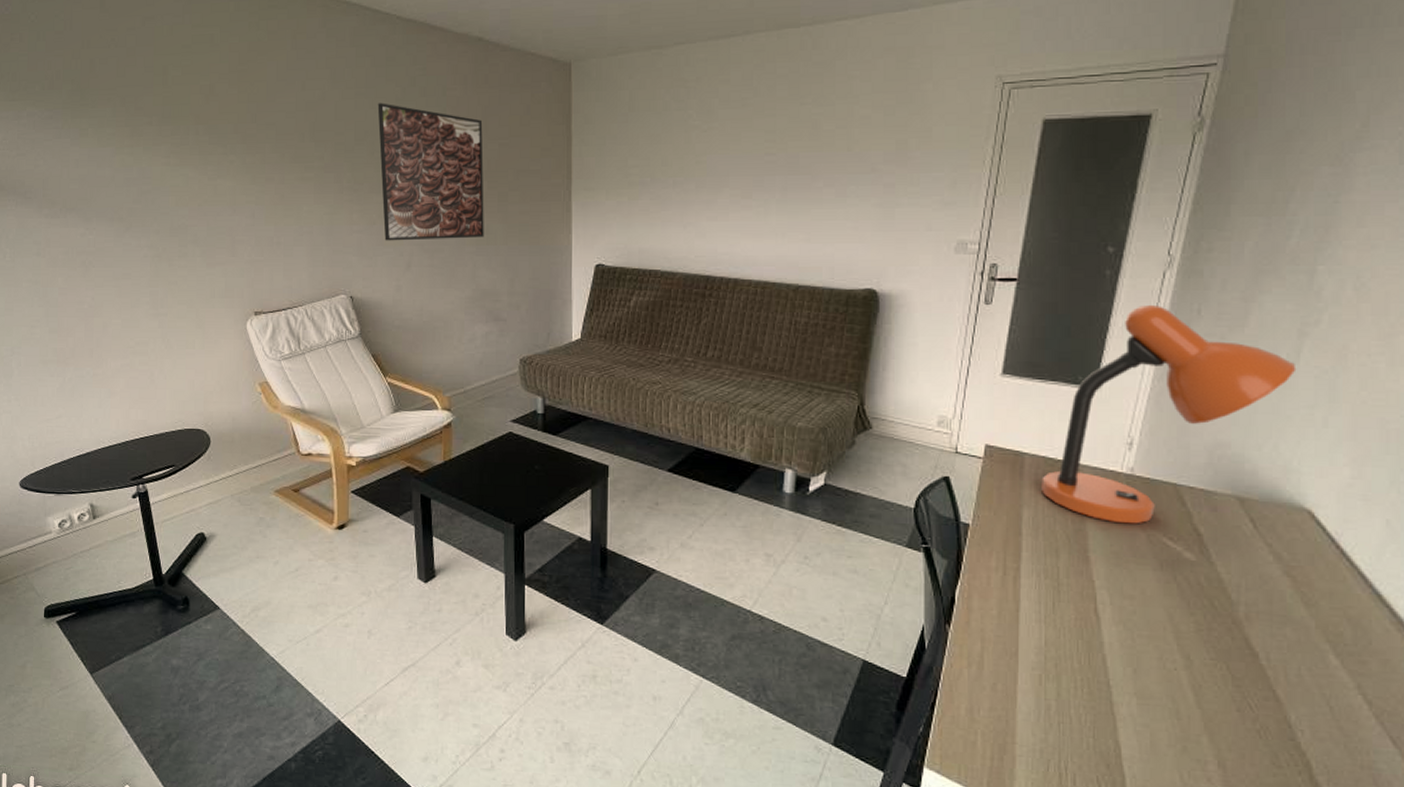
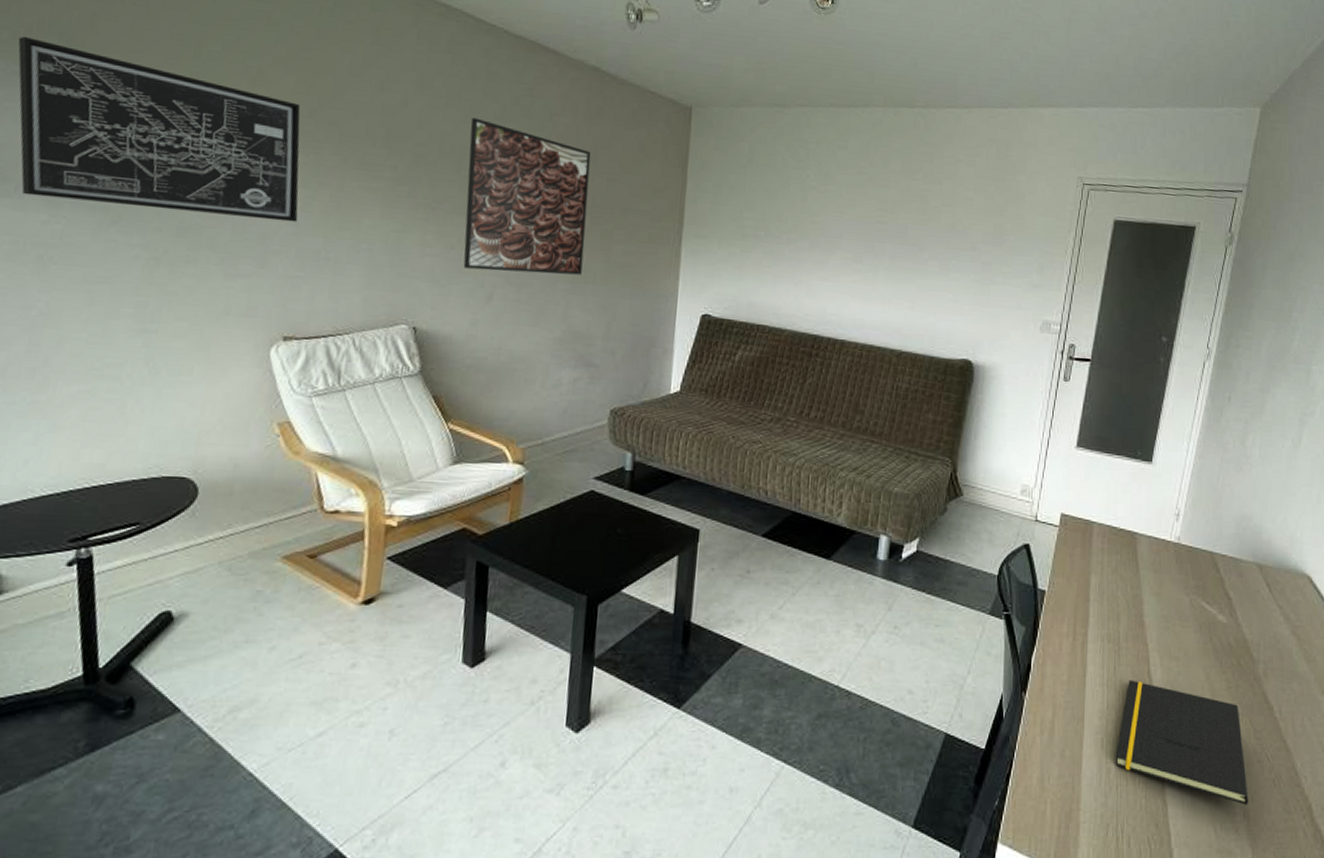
wall art: none [46,86,254,215] -> present [18,36,301,222]
desk lamp: present [1040,304,1297,524] -> none [1105,390,1299,590]
notepad: none [1056,617,1225,755] -> present [1115,680,1248,805]

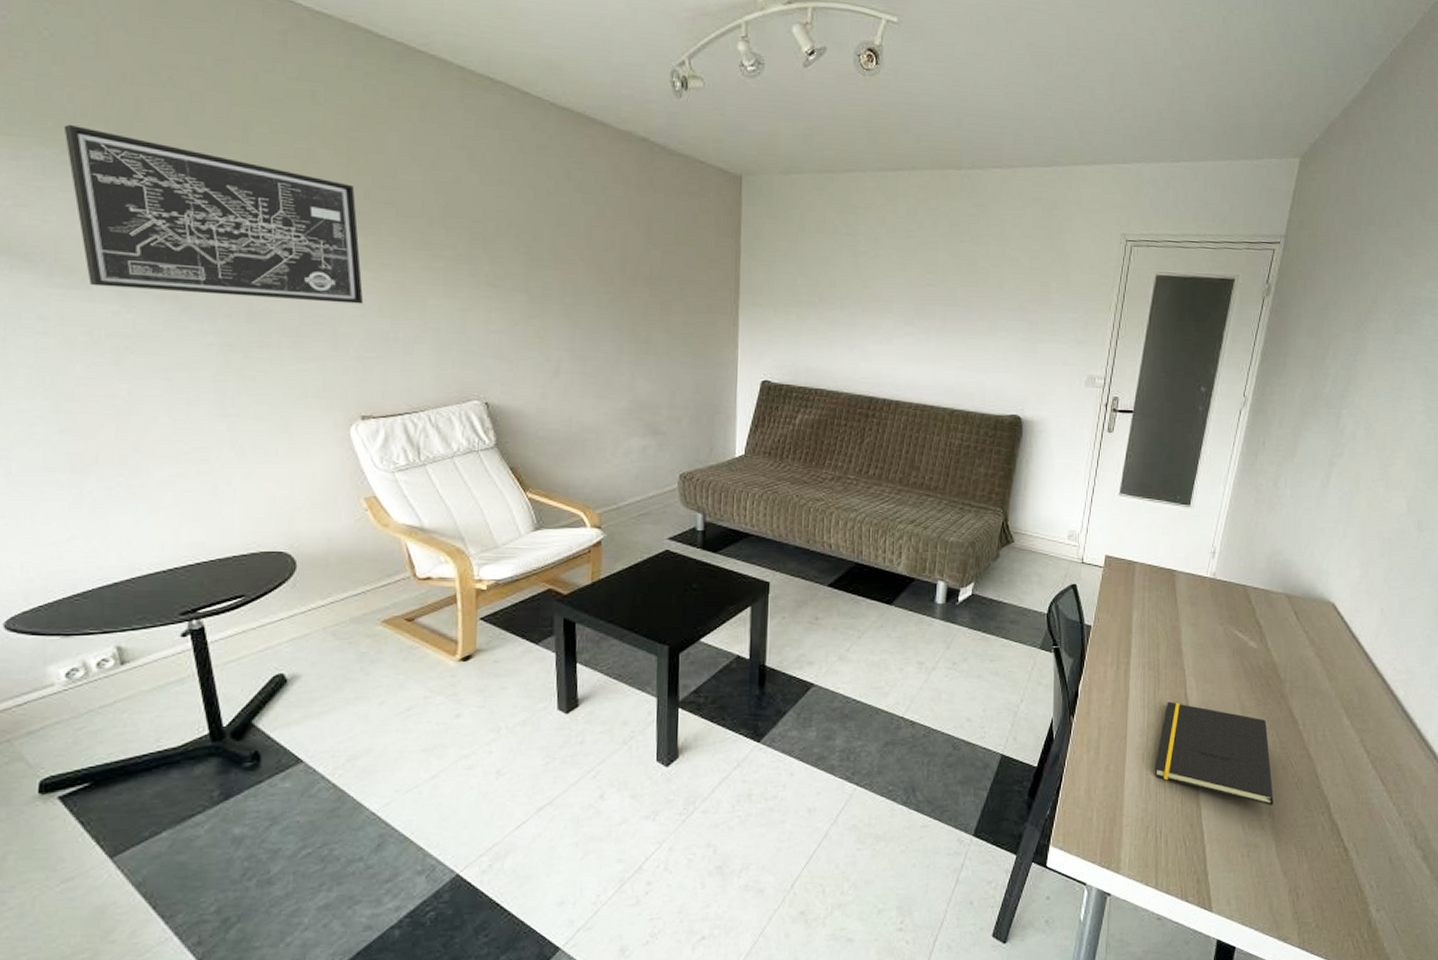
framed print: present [463,117,592,275] -> none [524,193,646,347]

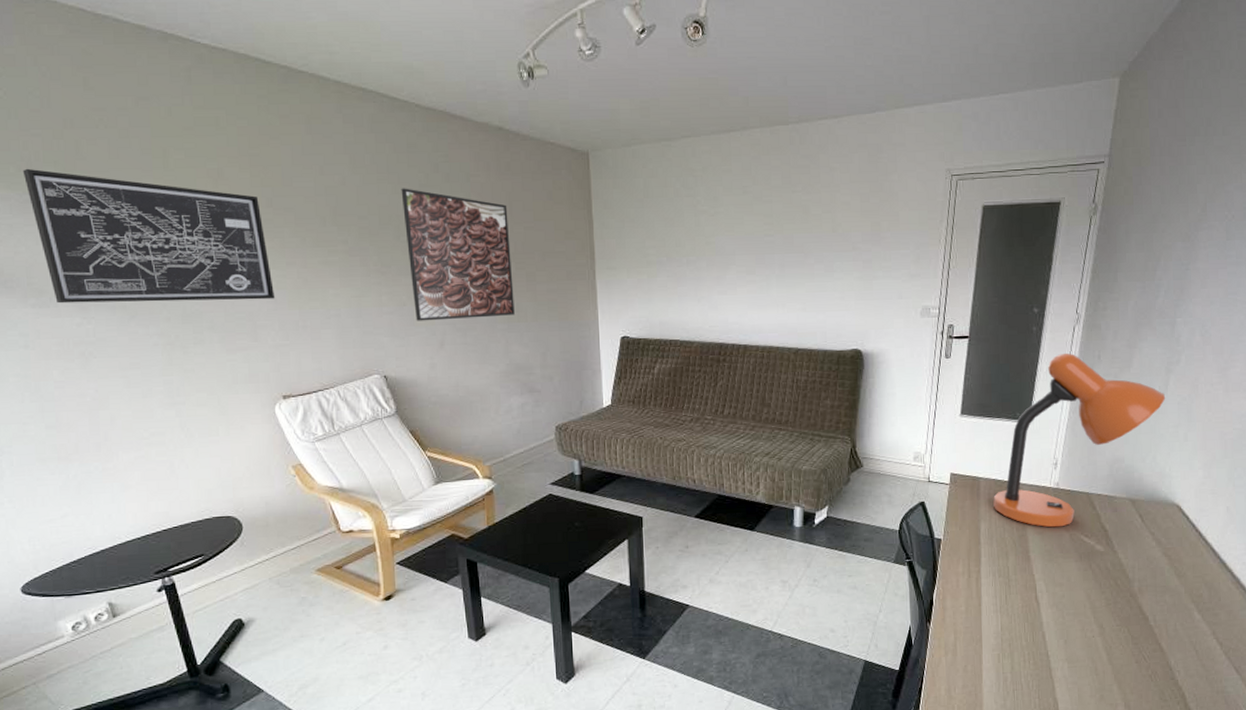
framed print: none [524,193,646,347] -> present [401,188,515,321]
desk lamp: none [1146,436,1327,620] -> present [992,353,1166,528]
notepad: present [1154,701,1274,806] -> none [1010,605,1129,698]

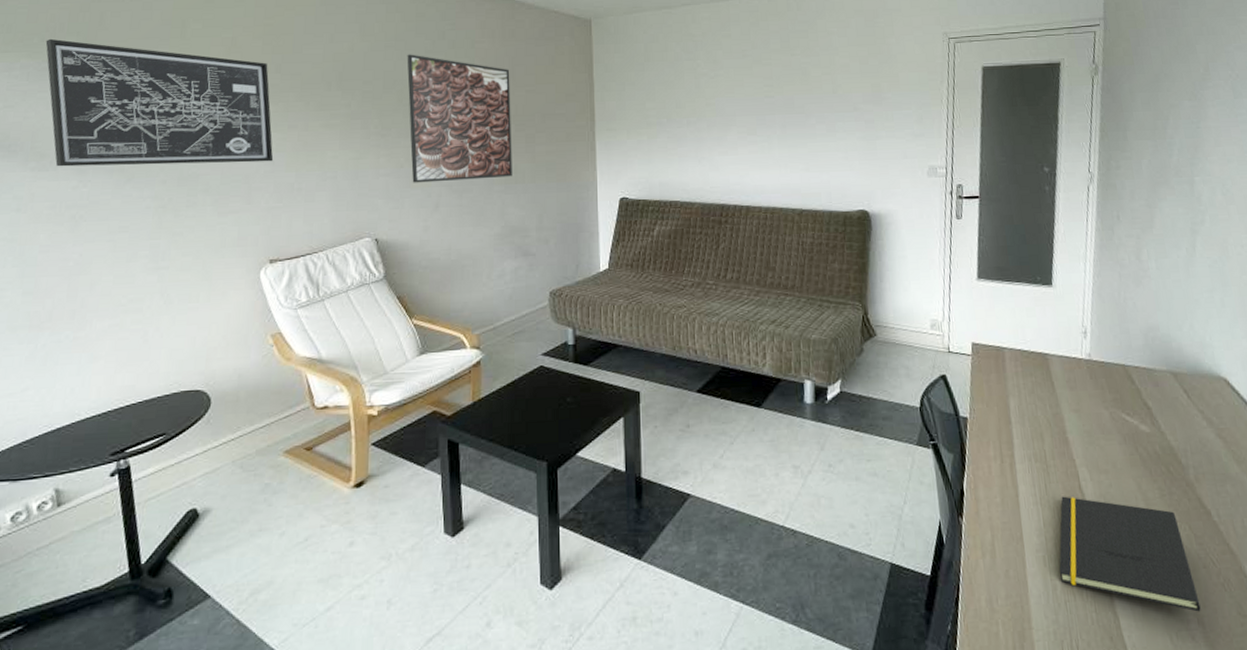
desk lamp: present [992,353,1166,528] -> none [1020,213,1195,405]
notepad: none [1010,605,1129,698] -> present [1059,496,1201,612]

